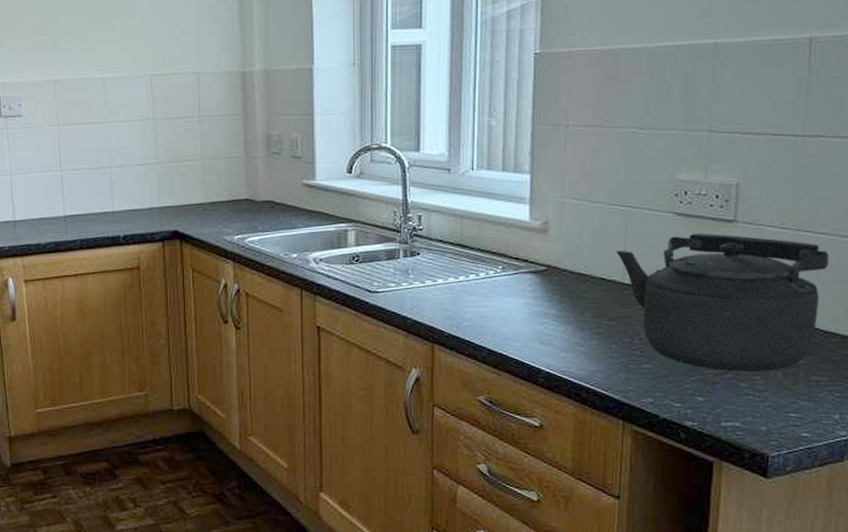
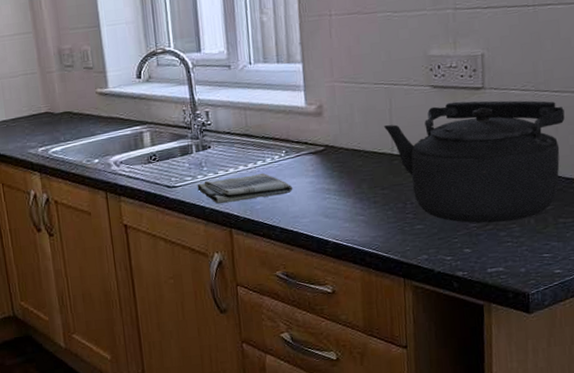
dish towel: none [401,287,507,315] -> present [197,172,293,204]

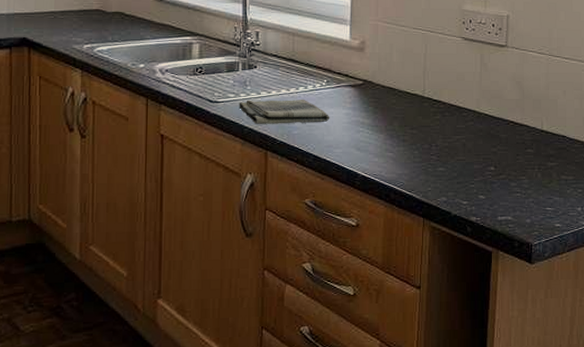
kettle: present [383,100,565,223] -> none [417,55,572,173]

